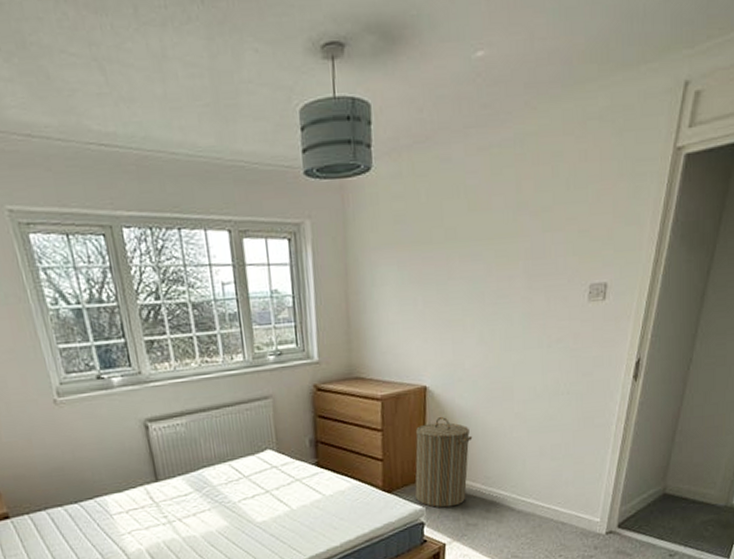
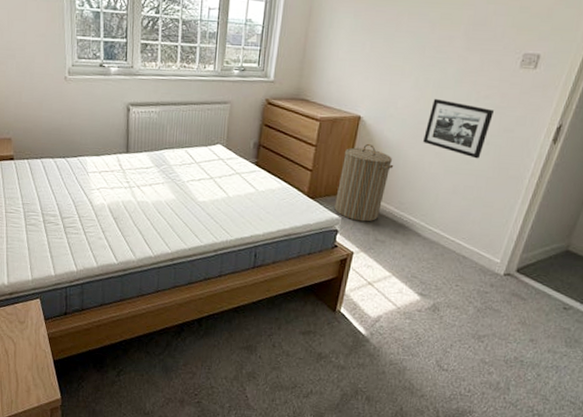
picture frame: none [499,351,569,413] -> present [423,99,494,159]

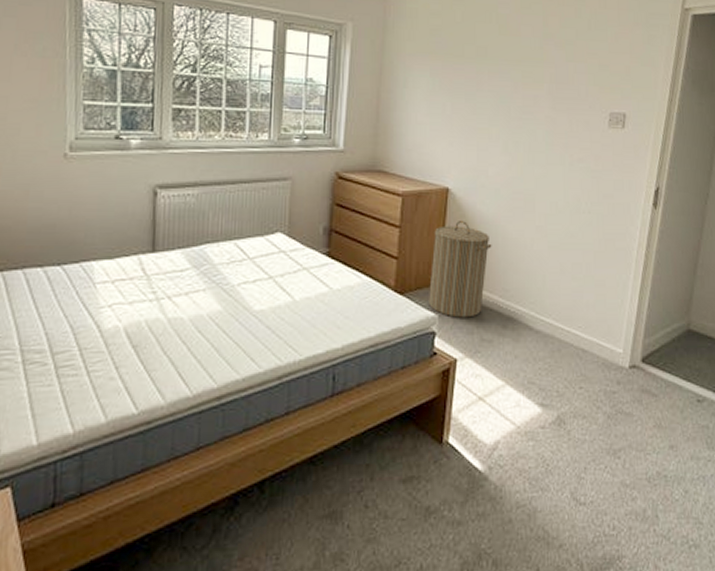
picture frame: present [423,99,494,159] -> none [521,165,590,231]

